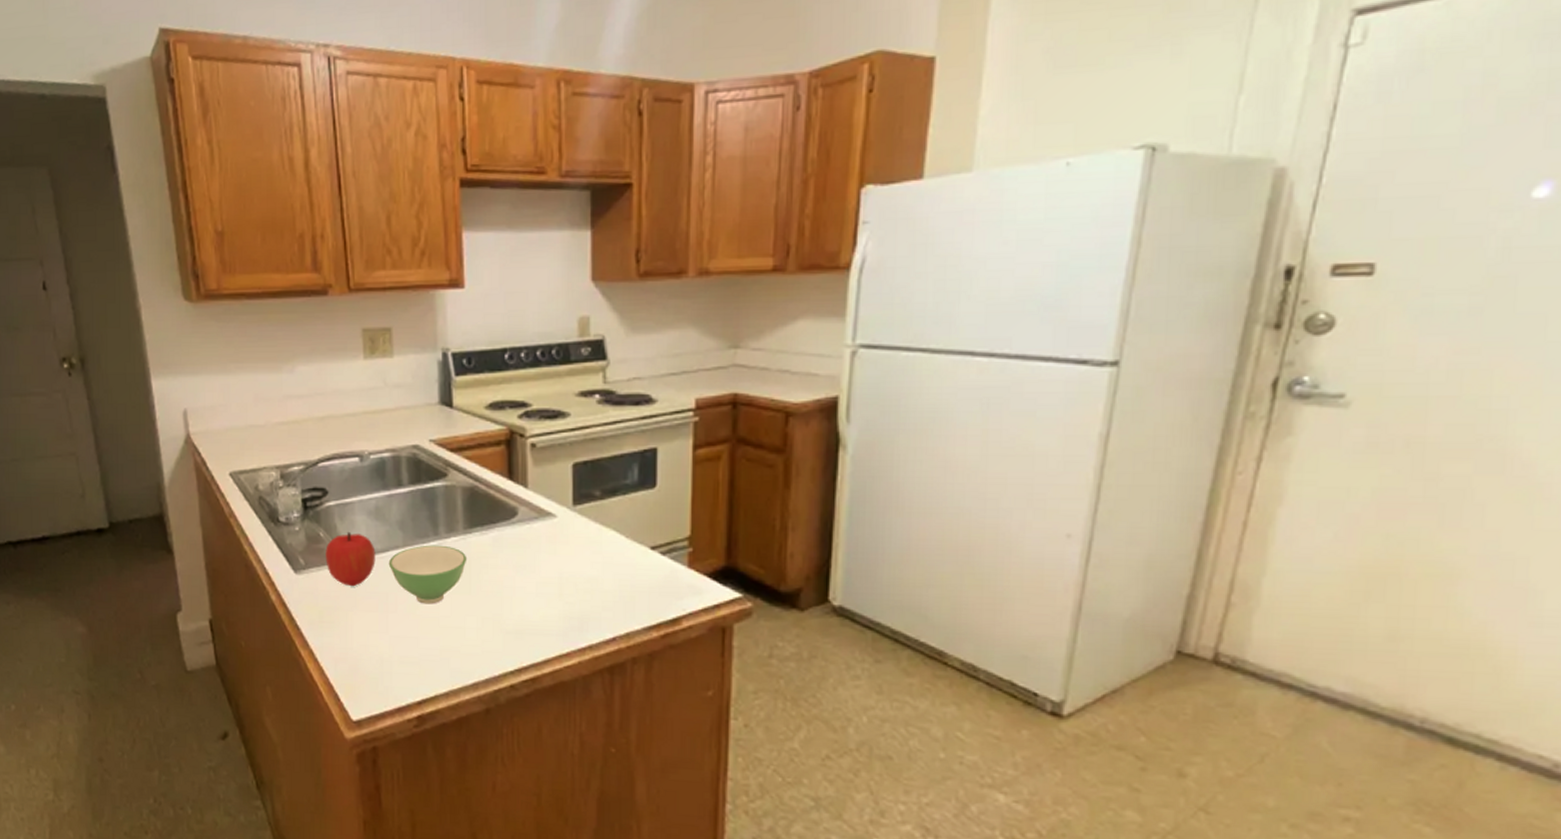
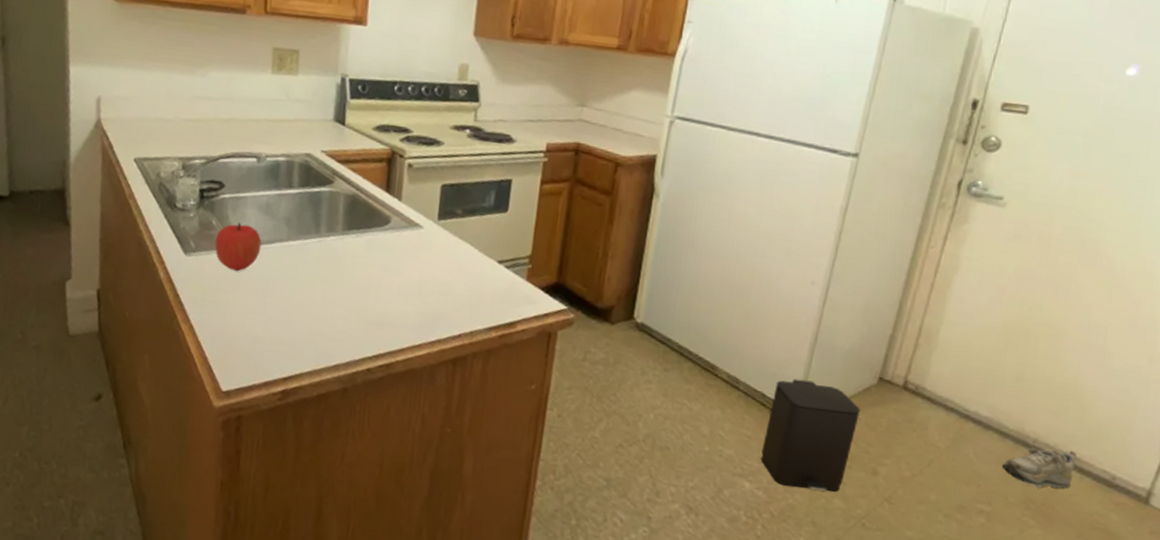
bowl: present [388,545,467,604] -> none [272,241,343,293]
pedal bin: none [1016,660,1154,803] -> present [761,378,861,493]
shoe: none [1373,729,1492,785] -> present [1001,447,1077,489]

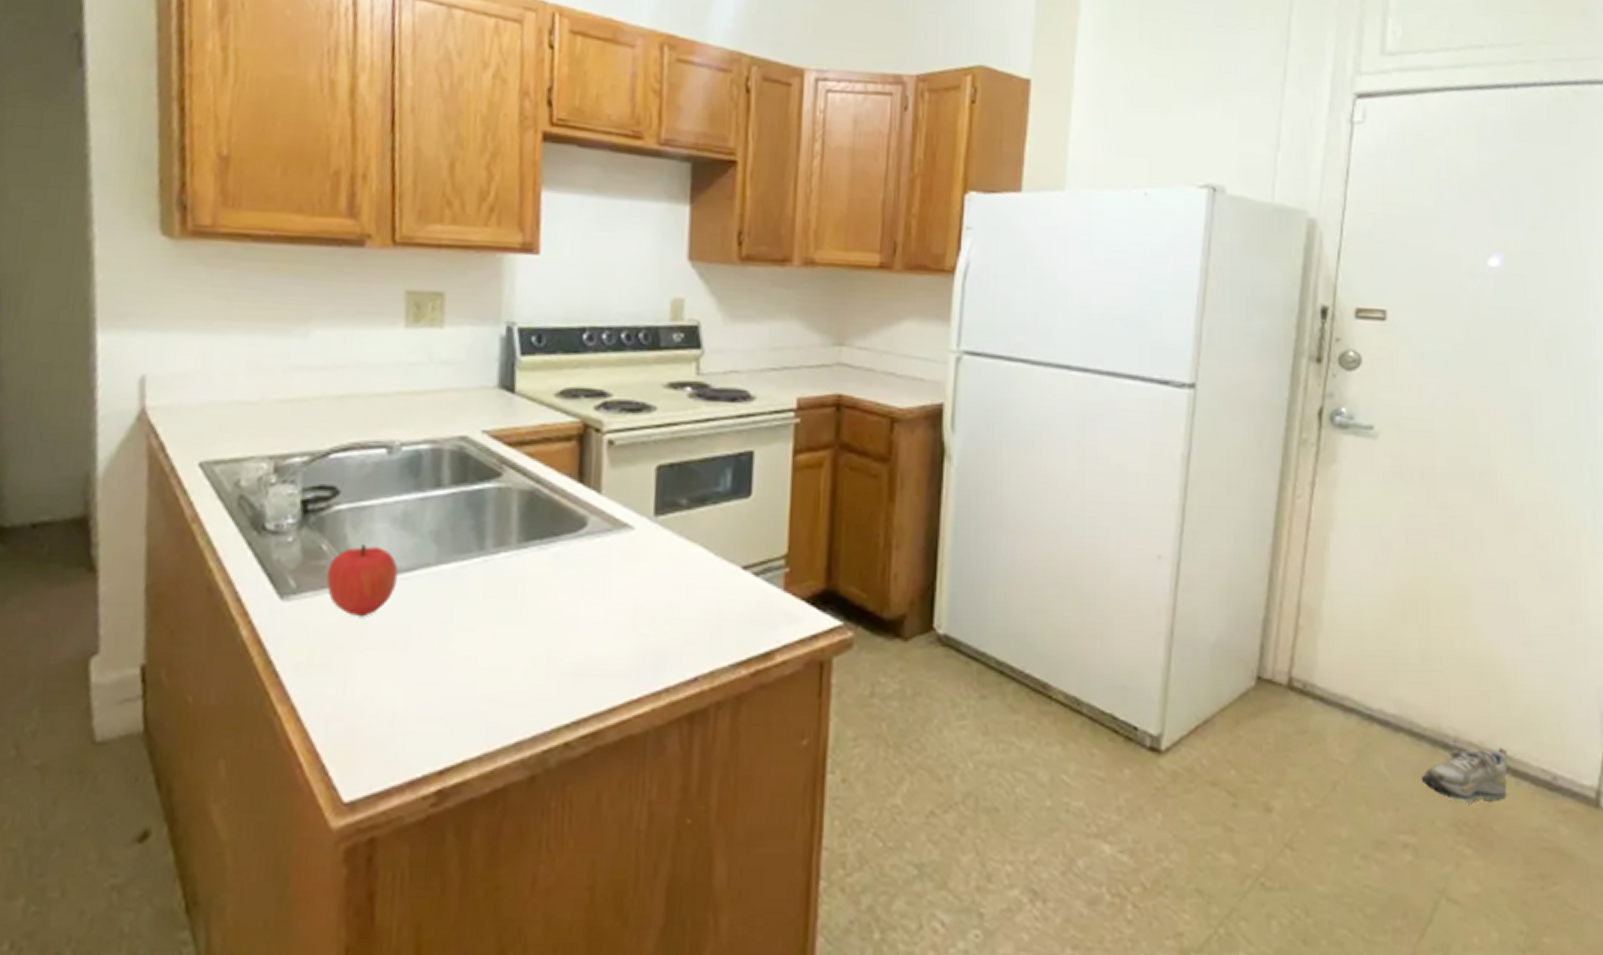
pedal bin: present [761,378,861,493] -> none [1119,690,1240,846]

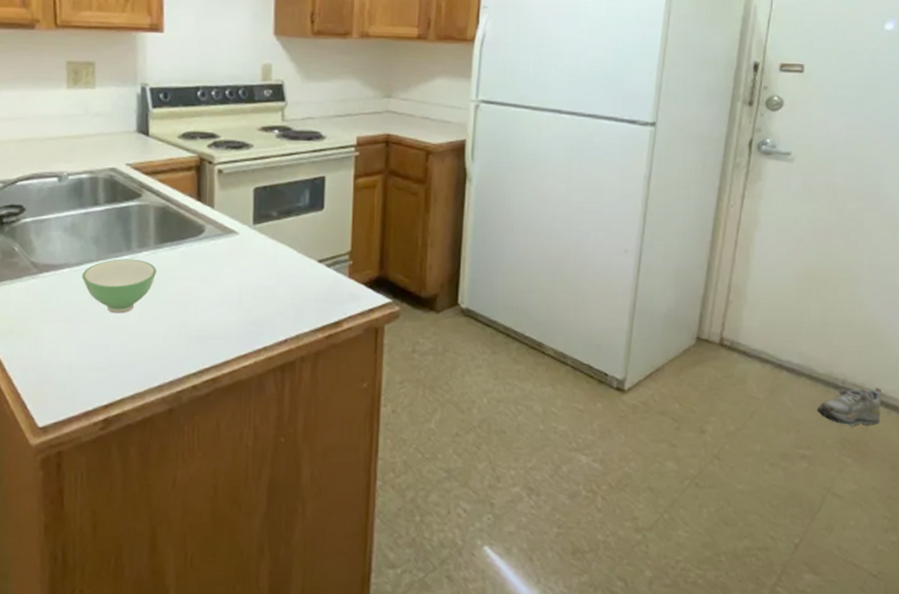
fruit: present [326,545,398,617] -> none [19,247,70,299]
bowl: none [414,562,520,639] -> present [81,259,157,314]

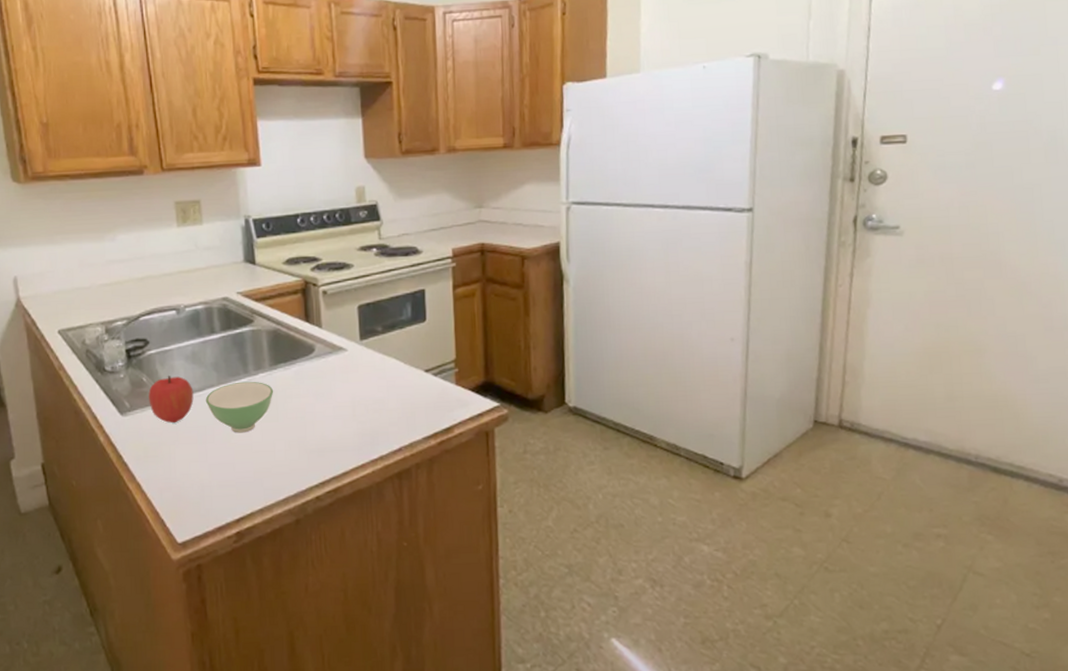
fruit: none [19,247,70,299] -> present [148,376,194,424]
shoe: present [816,387,882,428] -> none [949,460,1021,504]

